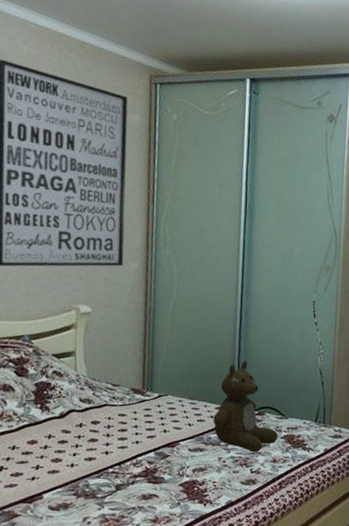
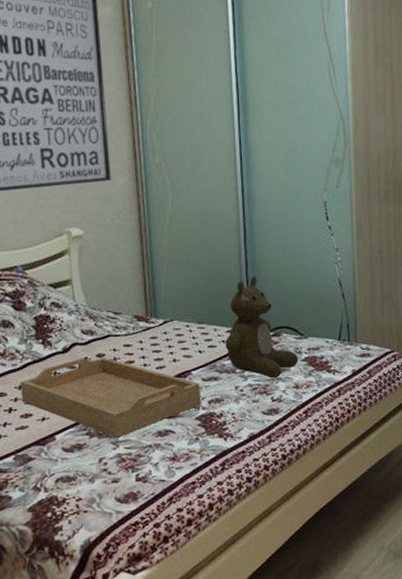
serving tray: none [13,423,187,499] -> present [20,357,201,437]

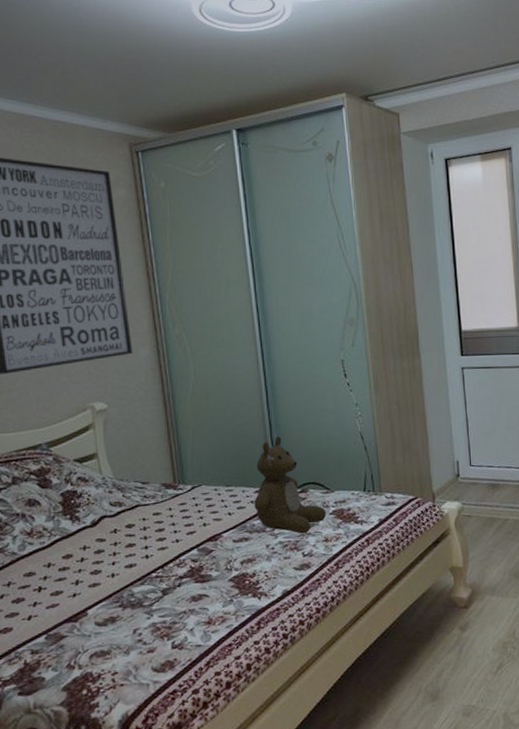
serving tray: present [20,357,201,437] -> none [48,527,234,607]

